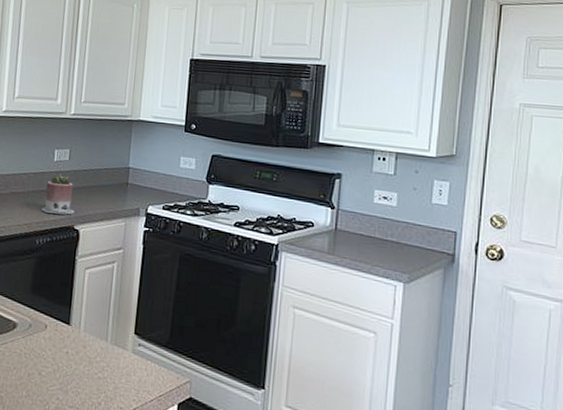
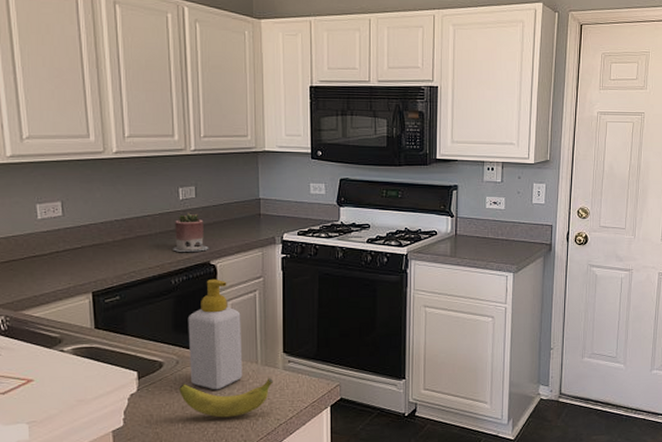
banana: none [28,349,121,396] -> present [179,377,273,418]
soap bottle: none [40,244,97,363] -> present [187,278,243,390]

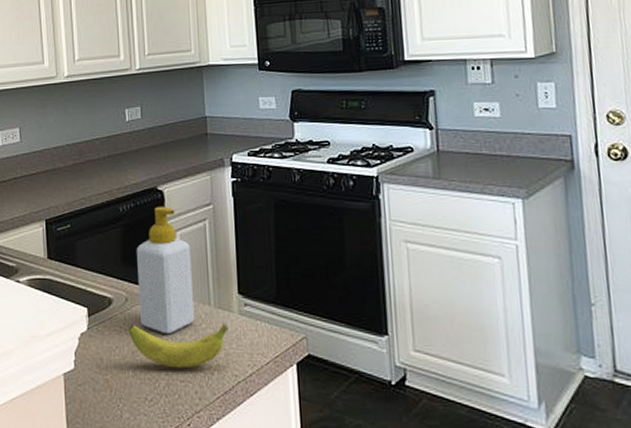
succulent planter: present [173,213,209,252] -> none [120,135,156,177]

